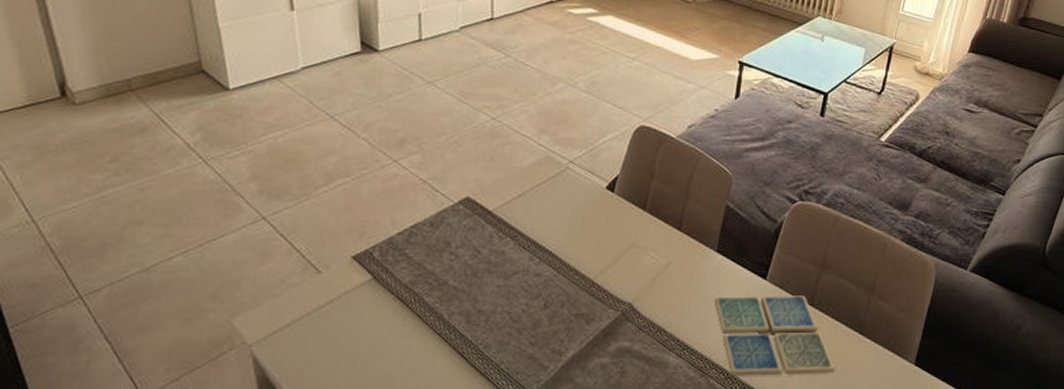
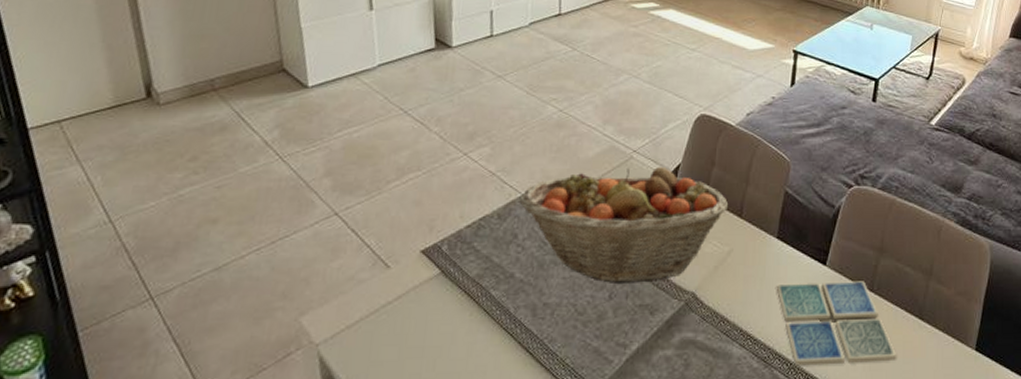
fruit basket: none [453,178,668,294] -> present [520,167,729,285]

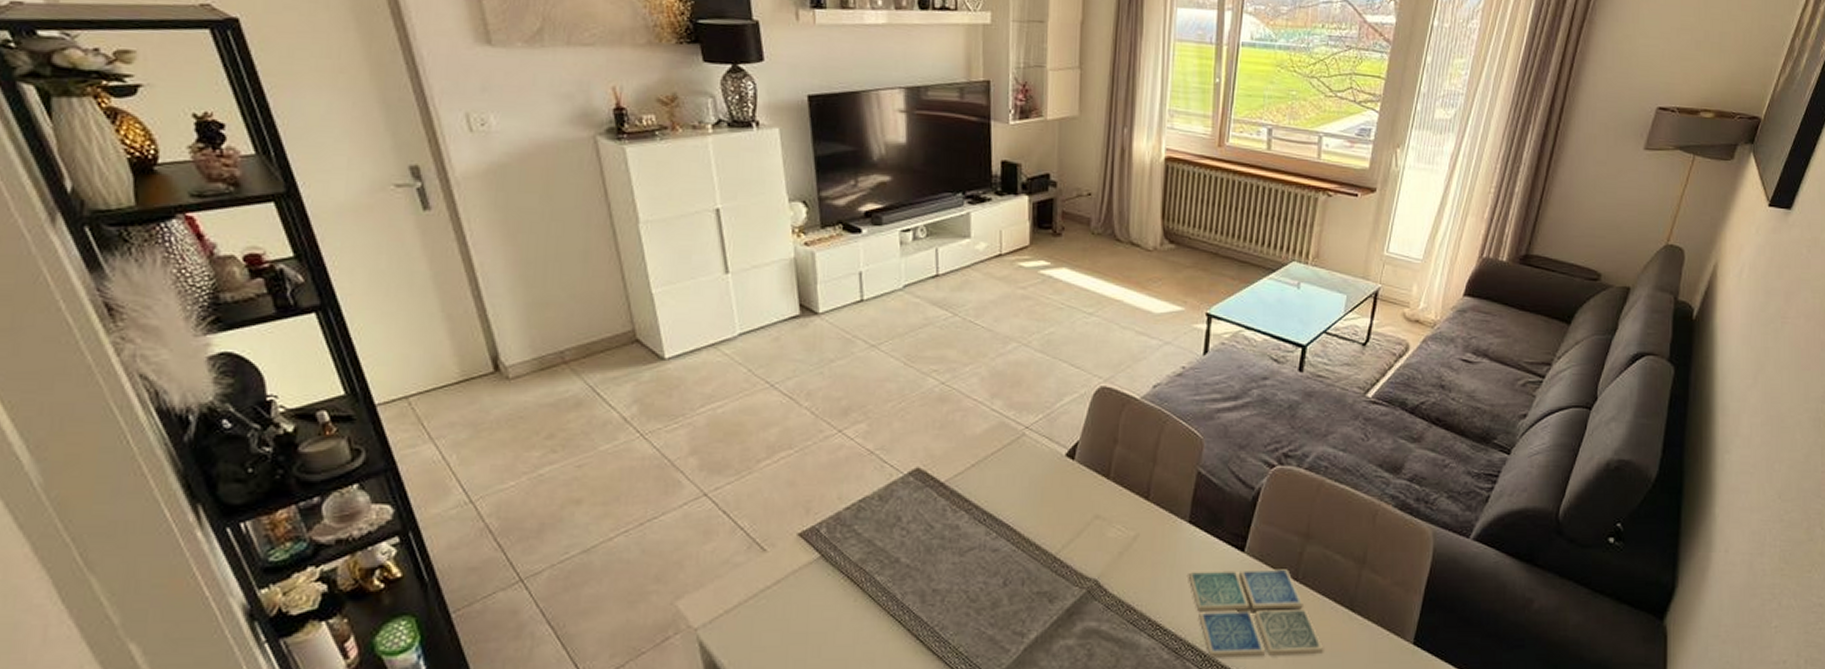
fruit basket: present [520,167,729,285] -> none [903,445,1134,571]

